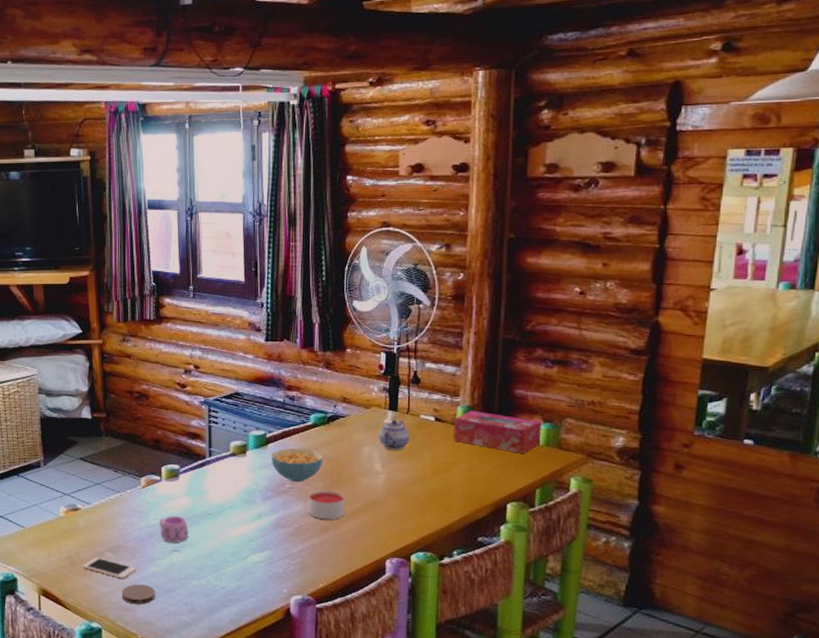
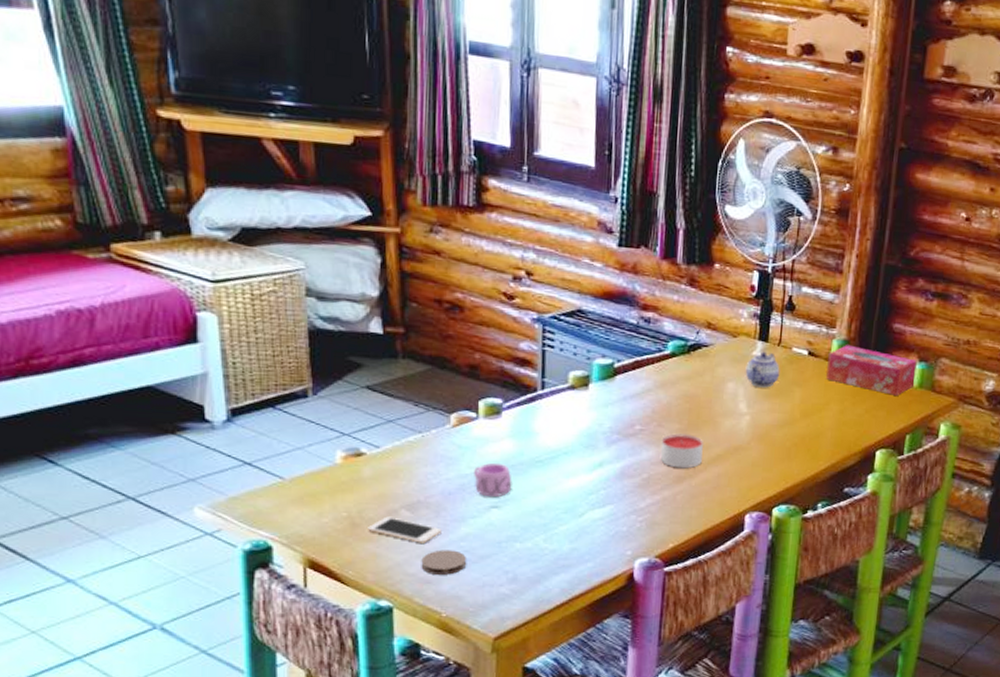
cereal bowl: present [272,447,323,483] -> none [619,381,681,424]

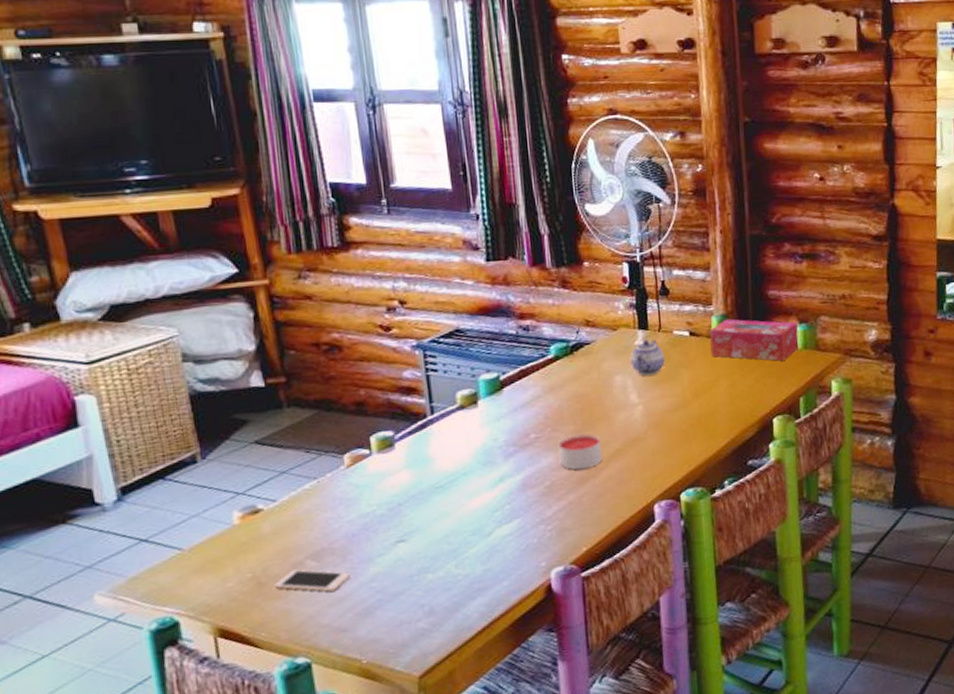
coaster: present [421,550,467,575] -> none [333,592,381,622]
mug: present [474,462,512,498] -> none [375,495,416,532]

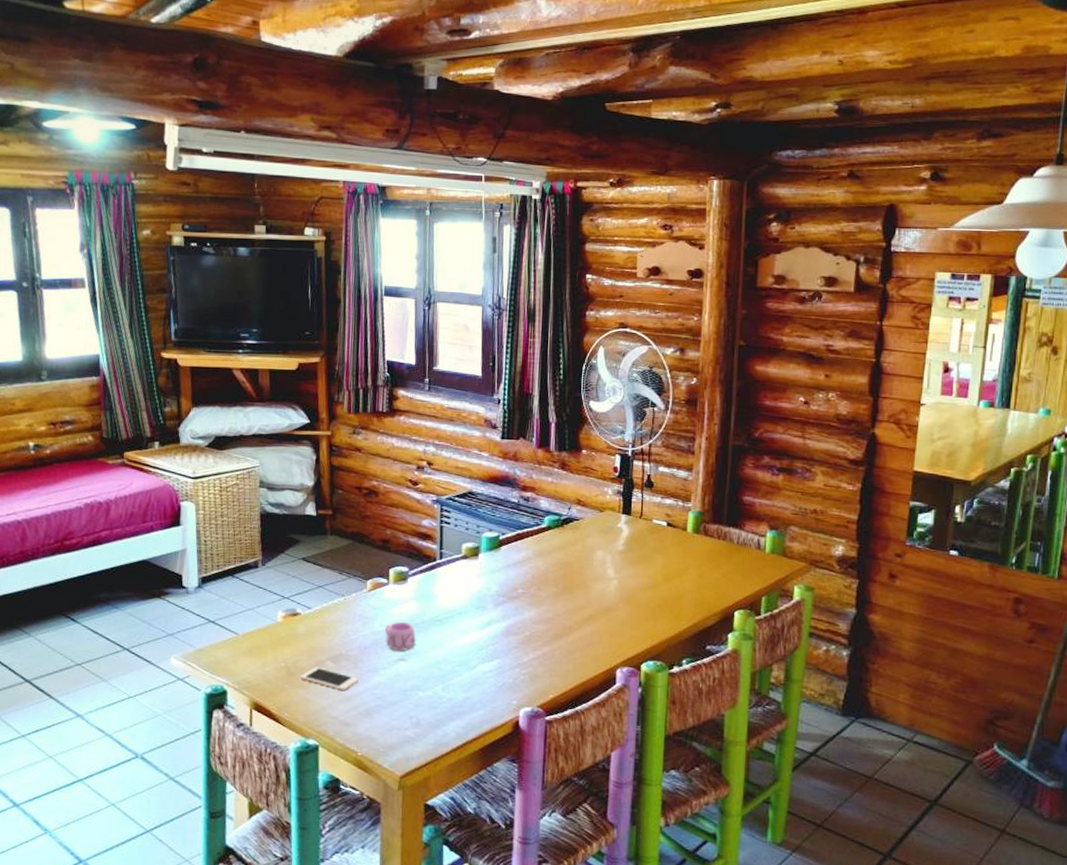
mug: none [375,495,416,532] -> present [385,621,416,652]
candle: present [559,434,602,470] -> none [541,596,578,627]
teapot: present [630,339,665,376] -> none [612,523,643,555]
tissue box: present [709,319,799,361] -> none [684,516,768,561]

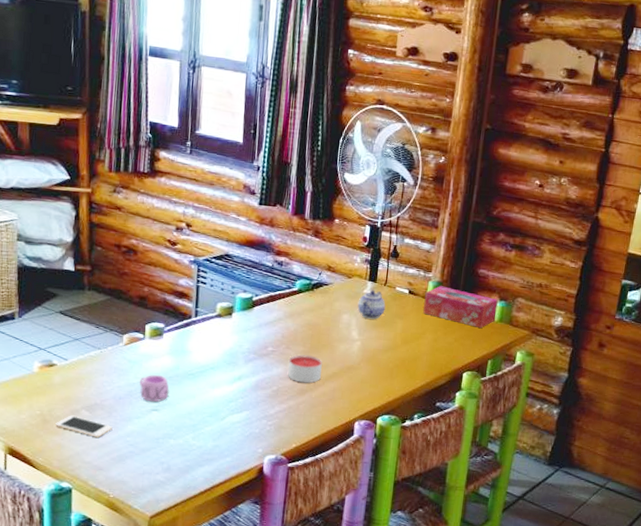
candle: none [541,596,578,627] -> present [288,355,323,383]
teapot: none [612,523,643,555] -> present [357,290,386,319]
tissue box: none [684,516,768,561] -> present [423,286,498,328]

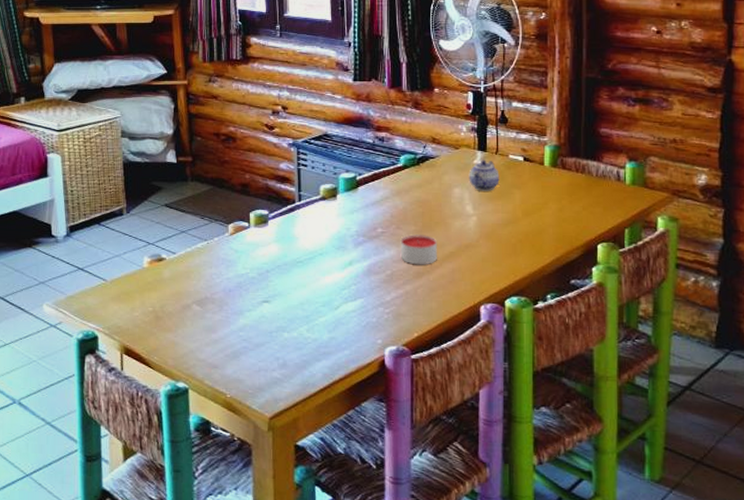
cell phone: present [55,415,113,438] -> none [168,310,225,333]
mug: present [139,374,170,402] -> none [248,263,279,294]
tissue box: present [423,286,498,328] -> none [542,150,627,193]

